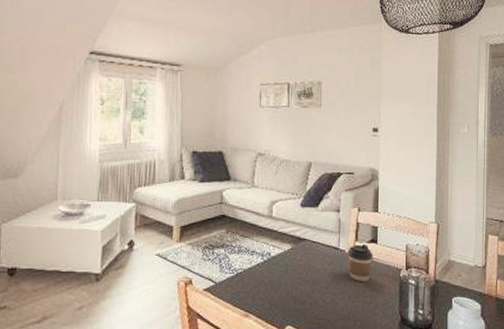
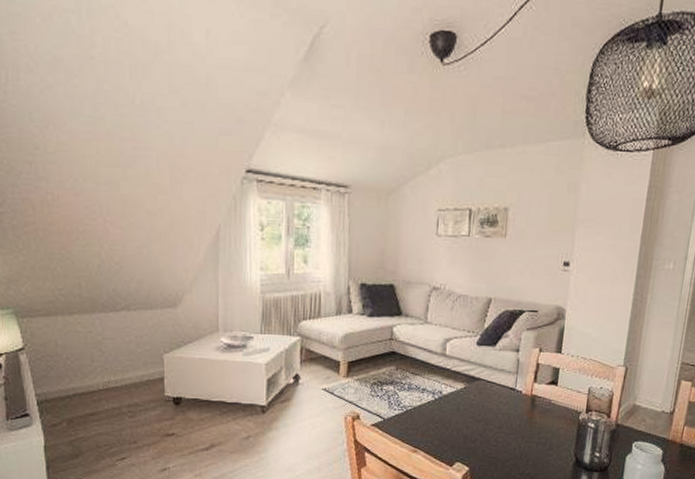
coffee cup: present [347,243,374,281] -> none [524,385,552,423]

